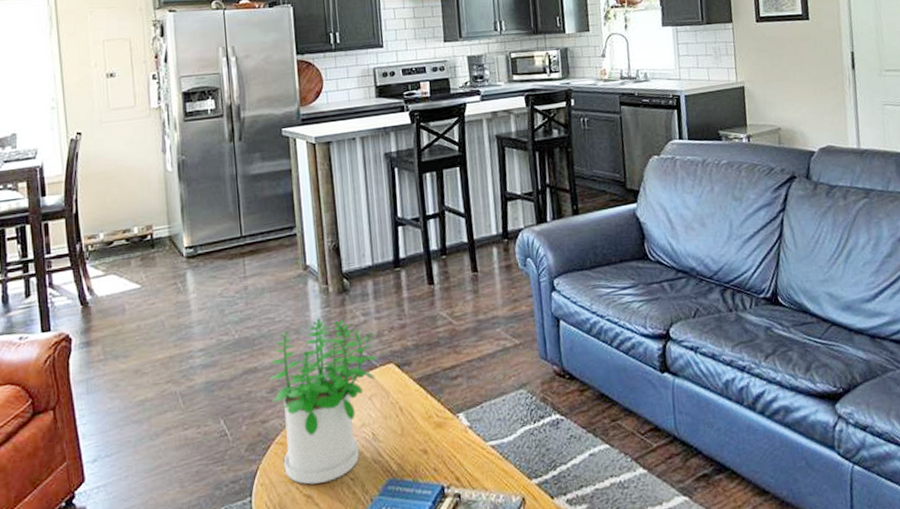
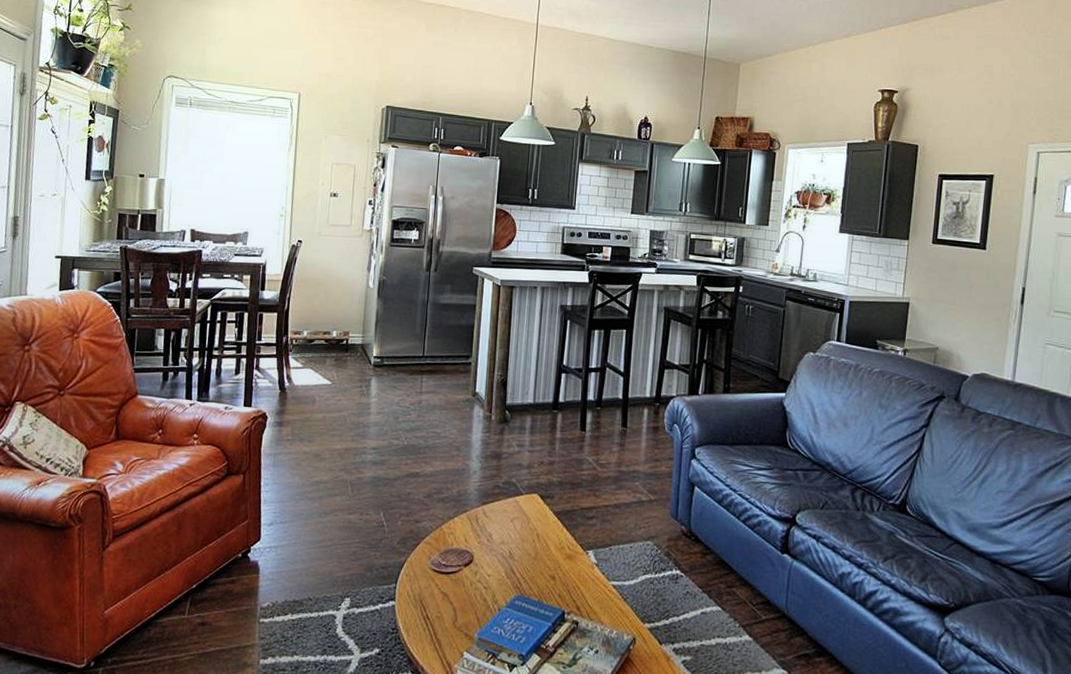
potted plant: present [270,317,377,485] -> none [426,440,526,585]

